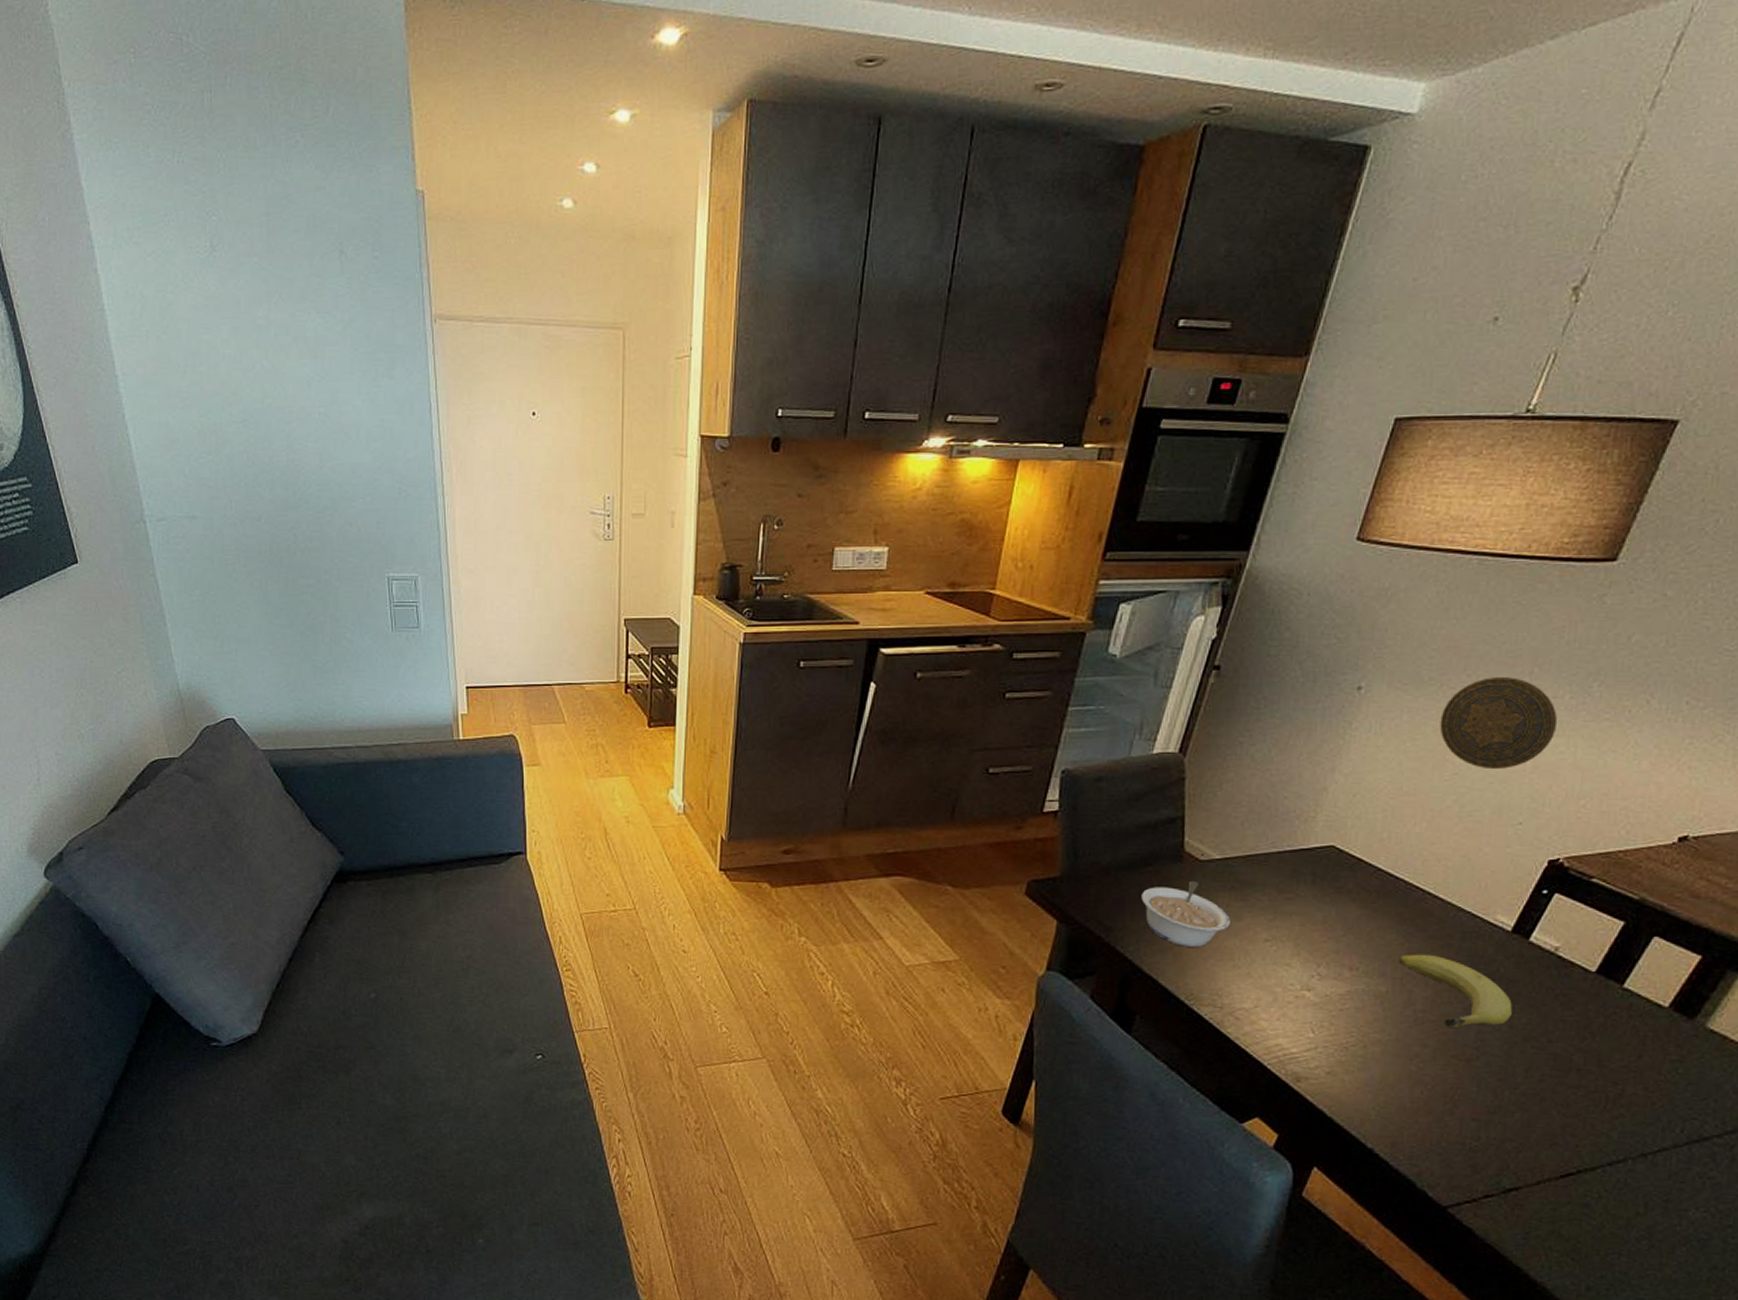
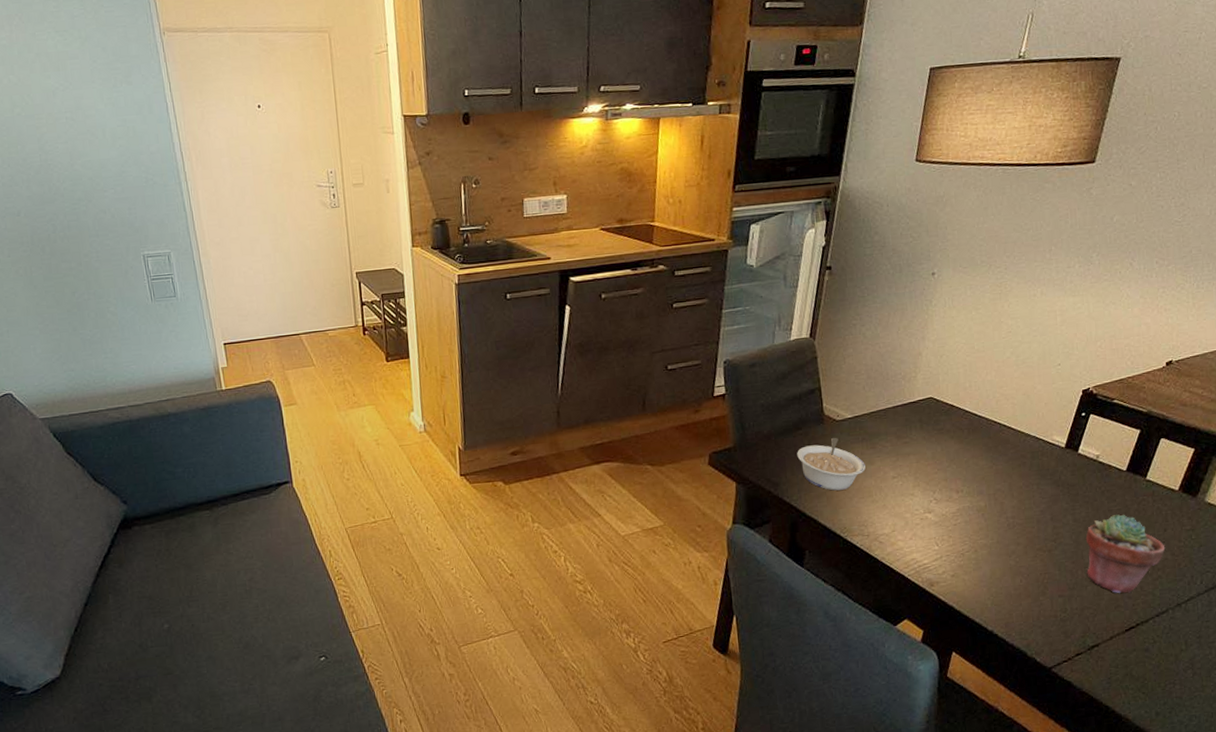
fruit: present [1399,954,1512,1029] -> none [990,472,1074,528]
decorative plate: present [1439,677,1558,770] -> none [993,255,1074,326]
potted succulent: none [1516,1027,1636,1130] -> present [1085,514,1166,593]

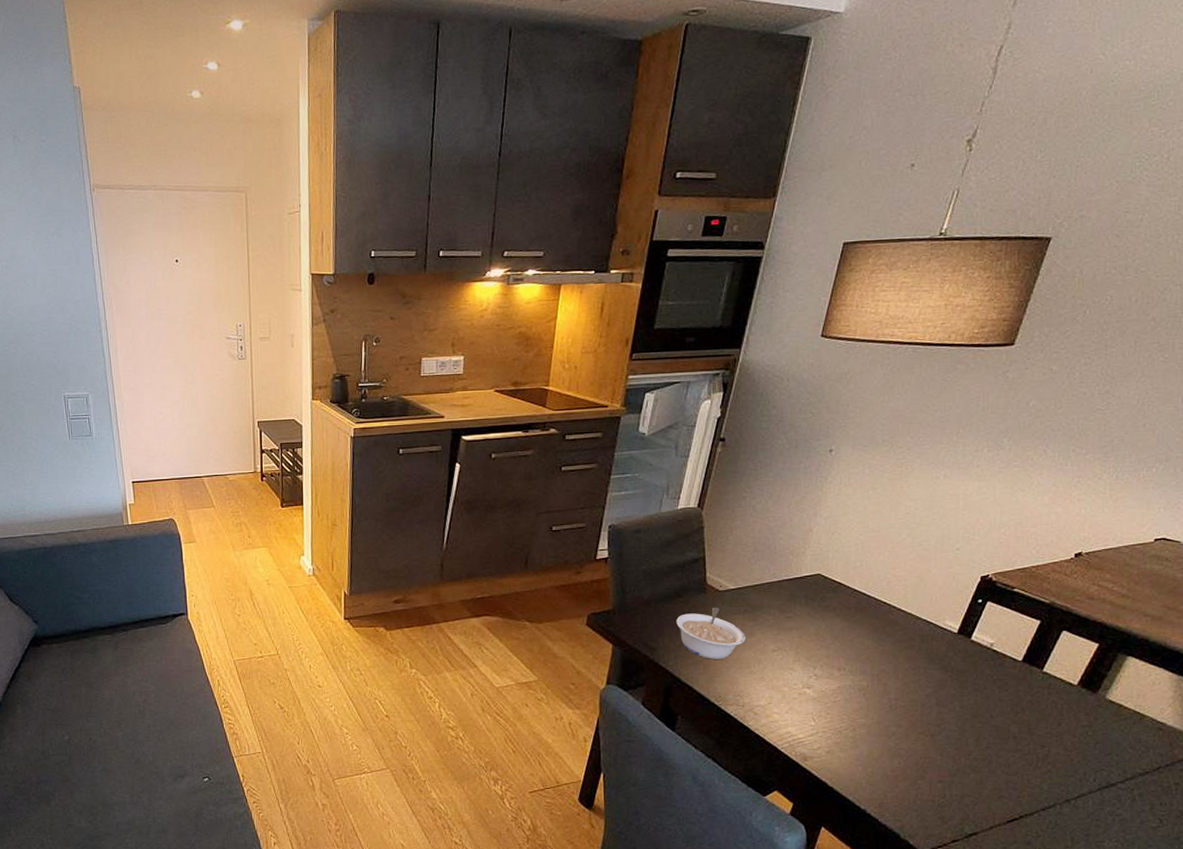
potted succulent: present [1085,514,1166,593] -> none [970,705,1058,784]

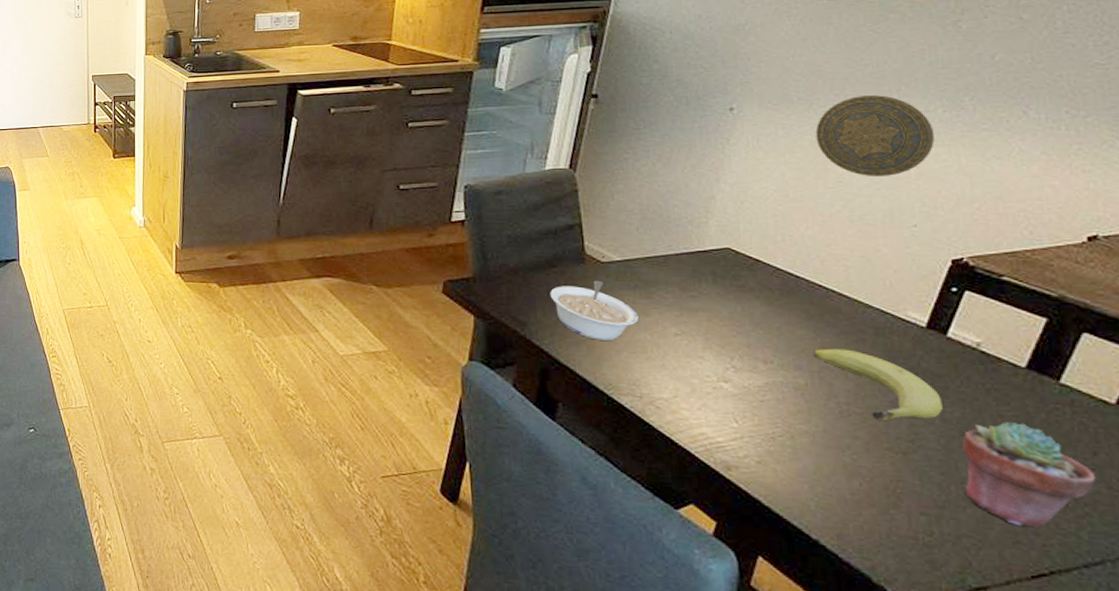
fruit: none [875,654,962,711] -> present [813,348,943,421]
decorative plate: none [893,437,980,509] -> present [815,95,935,178]
potted succulent: none [970,705,1058,784] -> present [961,422,1097,528]

